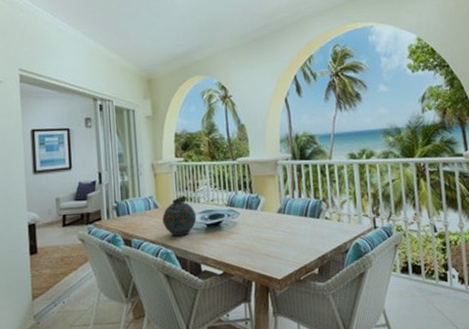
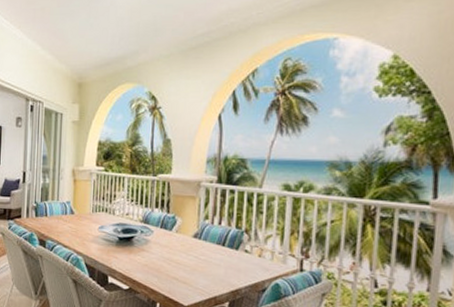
snuff bottle: present [162,195,197,237] -> none [76,205,110,245]

